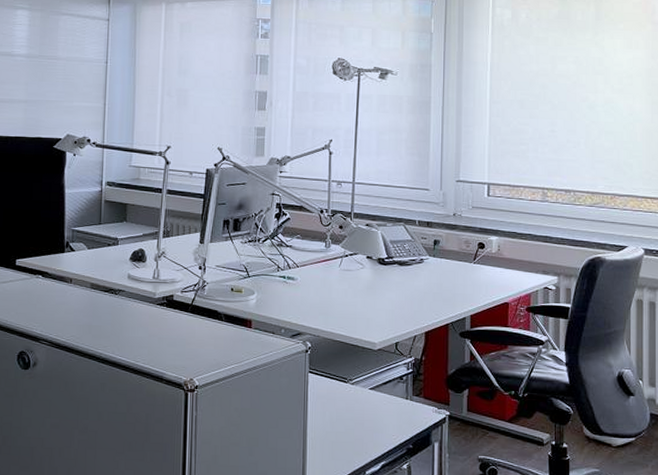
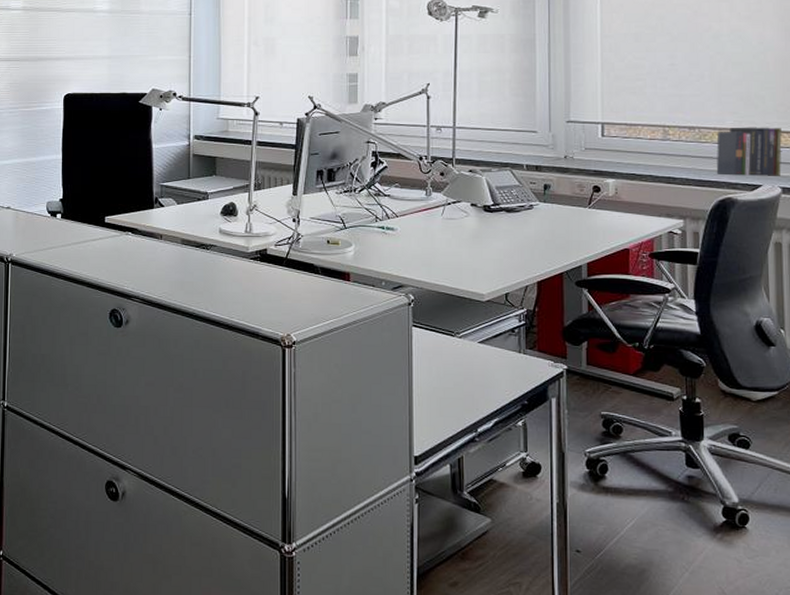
books: none [588,191,646,238] -> present [716,127,782,176]

